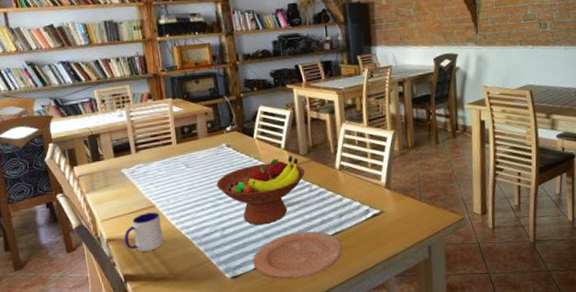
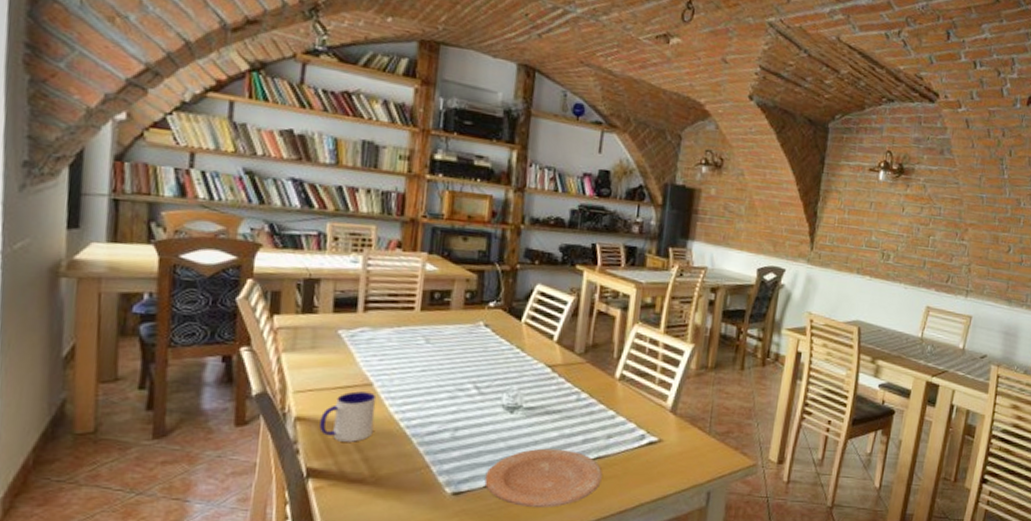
fruit bowl: present [216,156,305,225] -> none [460,352,576,433]

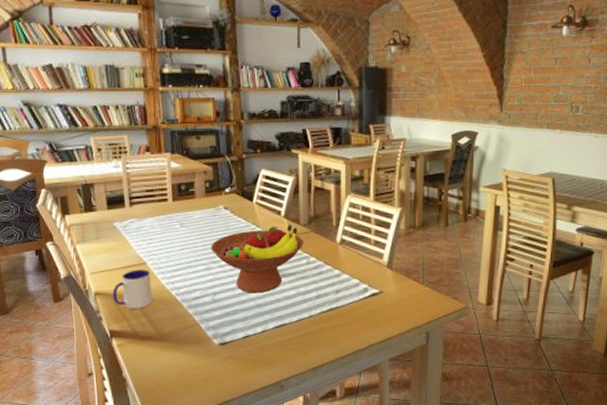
fruit bowl: none [460,352,576,433] -> present [211,225,304,293]
plate: present [484,448,603,508] -> none [242,304,336,351]

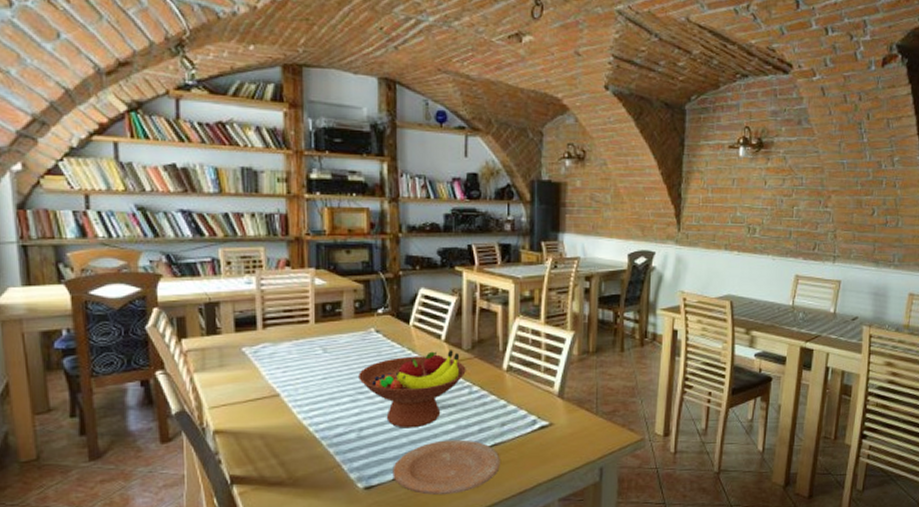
mug: present [113,270,153,309] -> none [236,402,285,449]
plate: none [242,304,336,351] -> present [392,439,500,495]

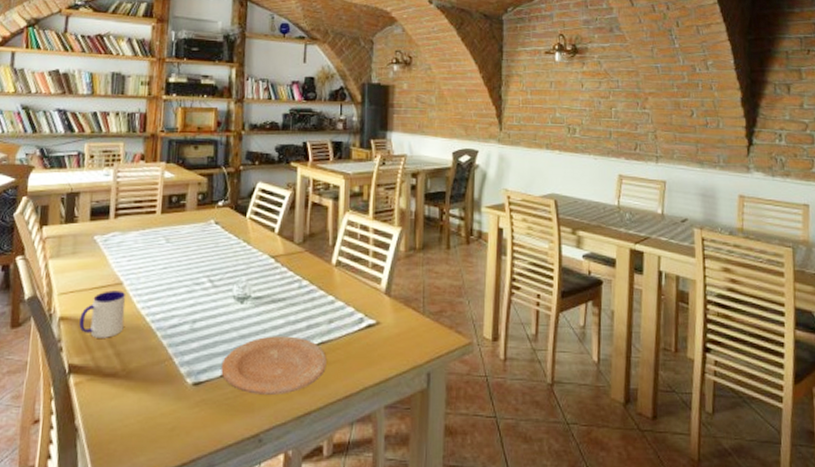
mug: none [236,402,285,449] -> present [79,291,126,338]
fruit bowl: present [359,350,466,428] -> none [196,243,297,322]

